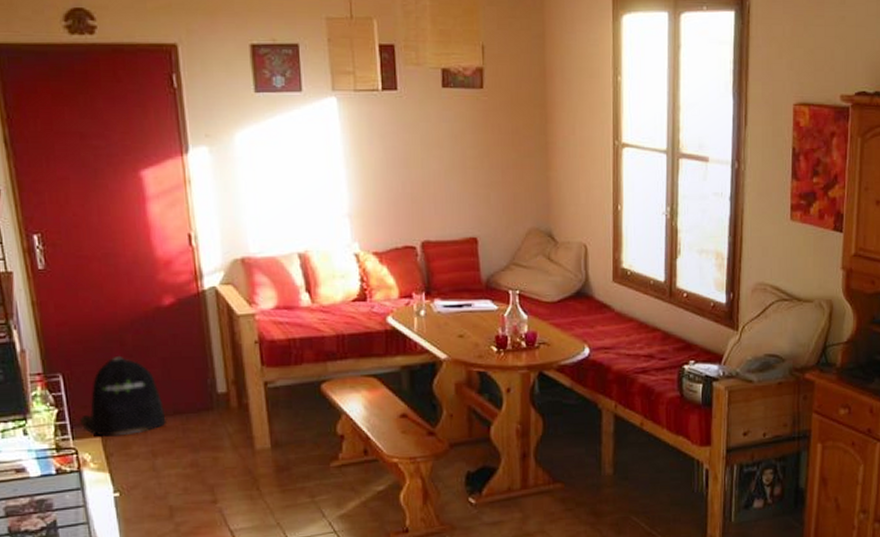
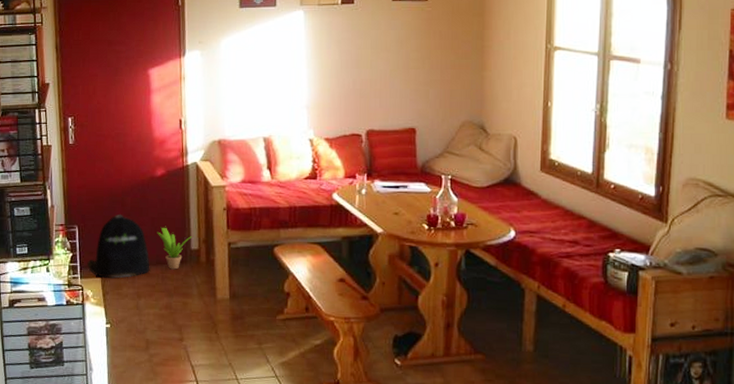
potted plant: none [171,367,218,419] -> present [157,226,192,270]

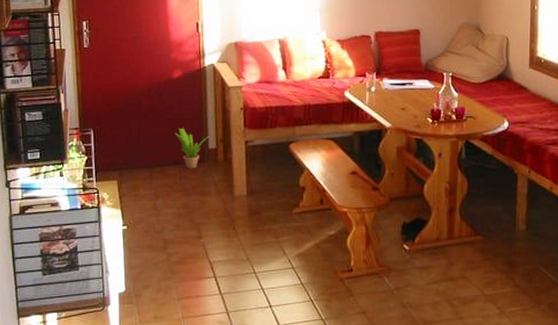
backpack: present [87,214,150,278] -> none [103,116,168,180]

